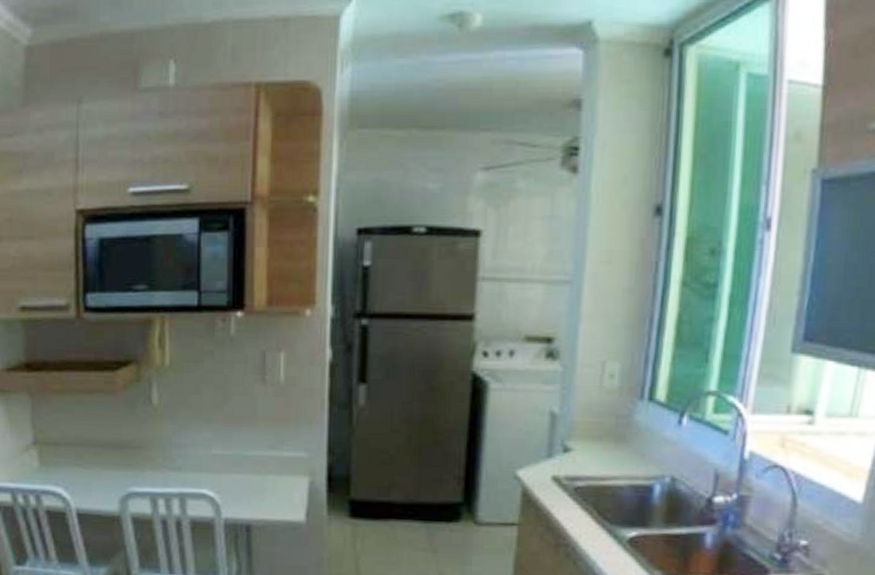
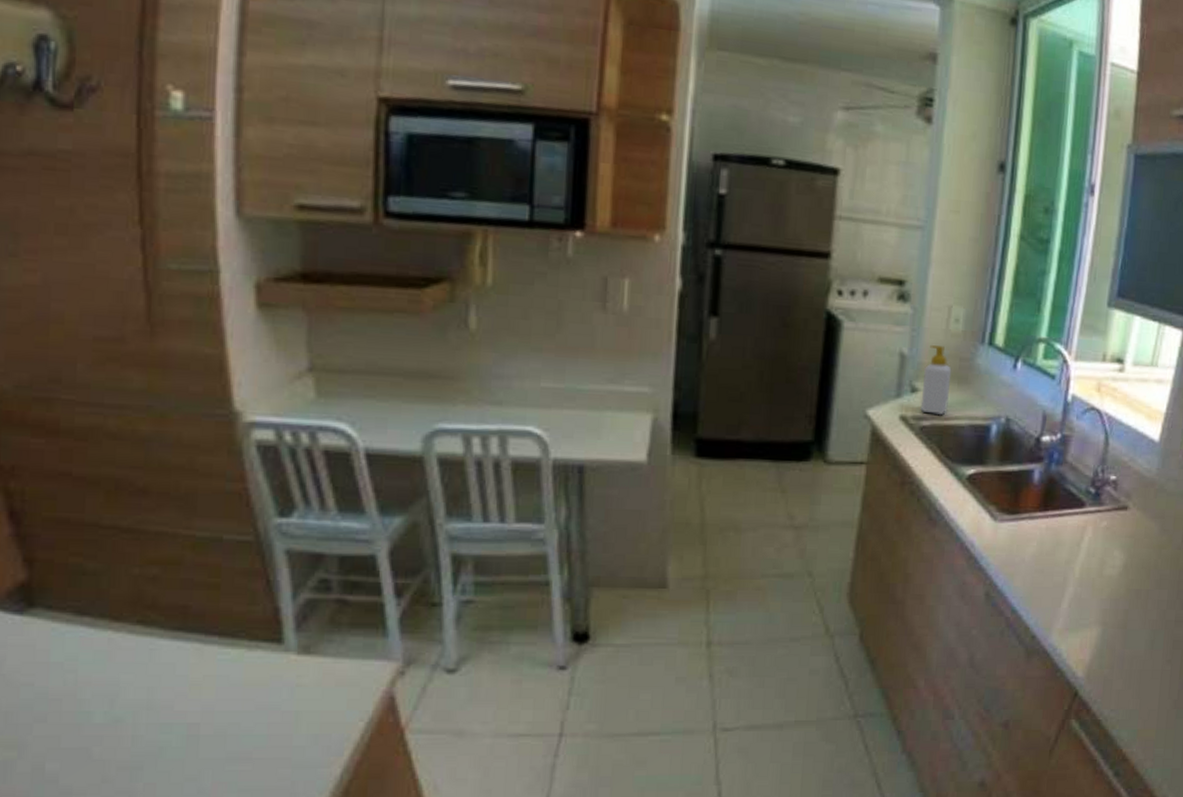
soap bottle: none [574,403,608,476] -> present [920,345,952,416]

